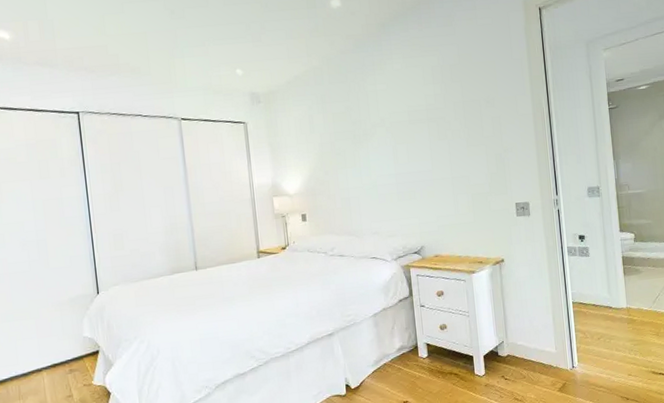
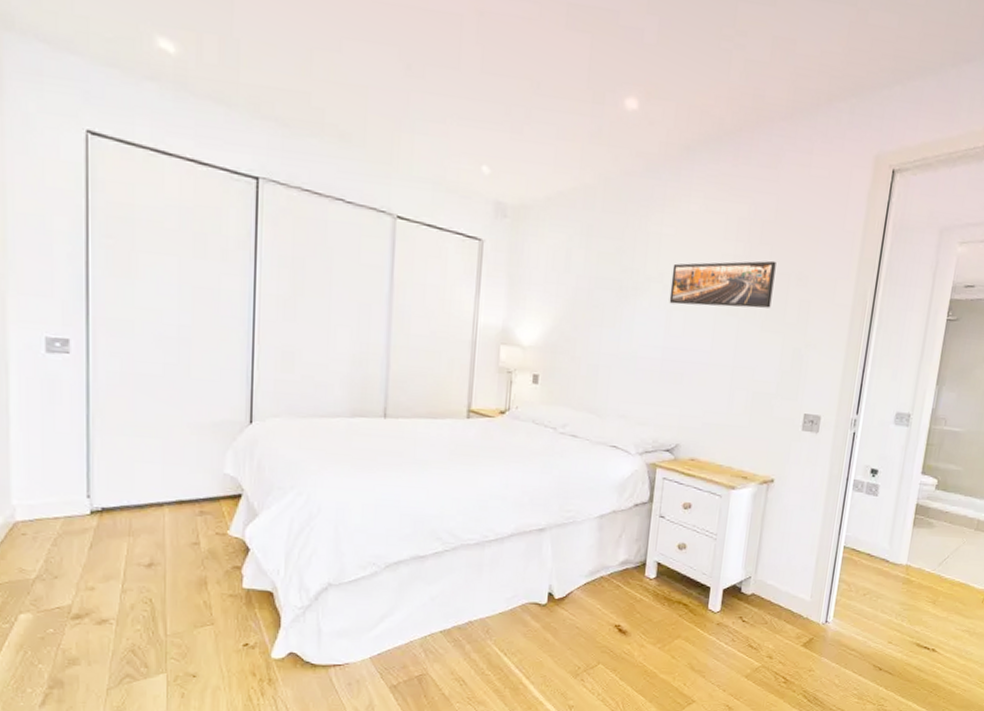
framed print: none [390,92,471,140] -> present [669,260,776,308]

